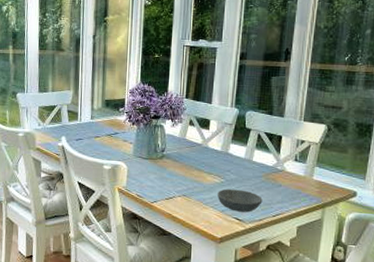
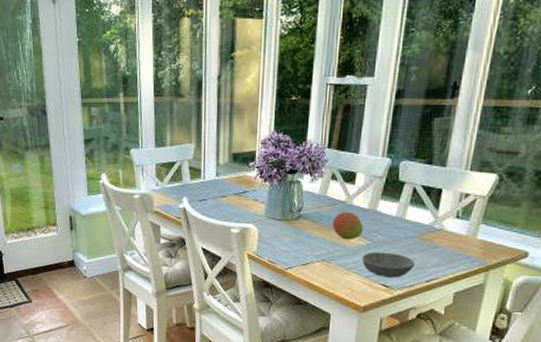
fruit: none [191,153,218,178] -> present [332,212,363,240]

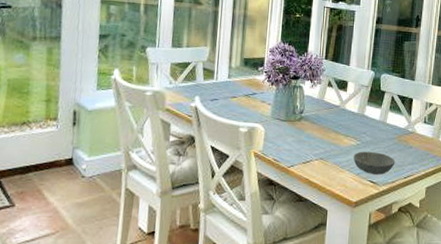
fruit: present [332,212,363,240] -> none [329,115,354,141]

